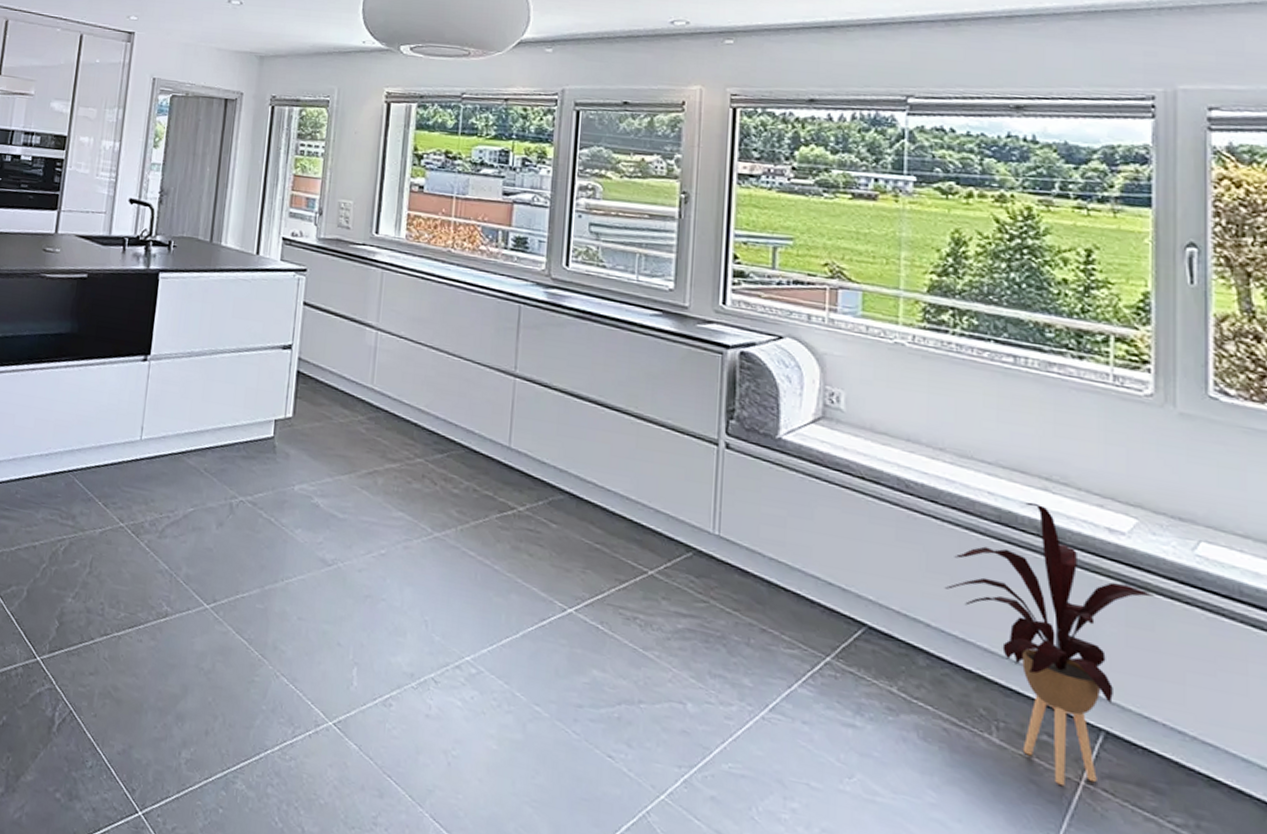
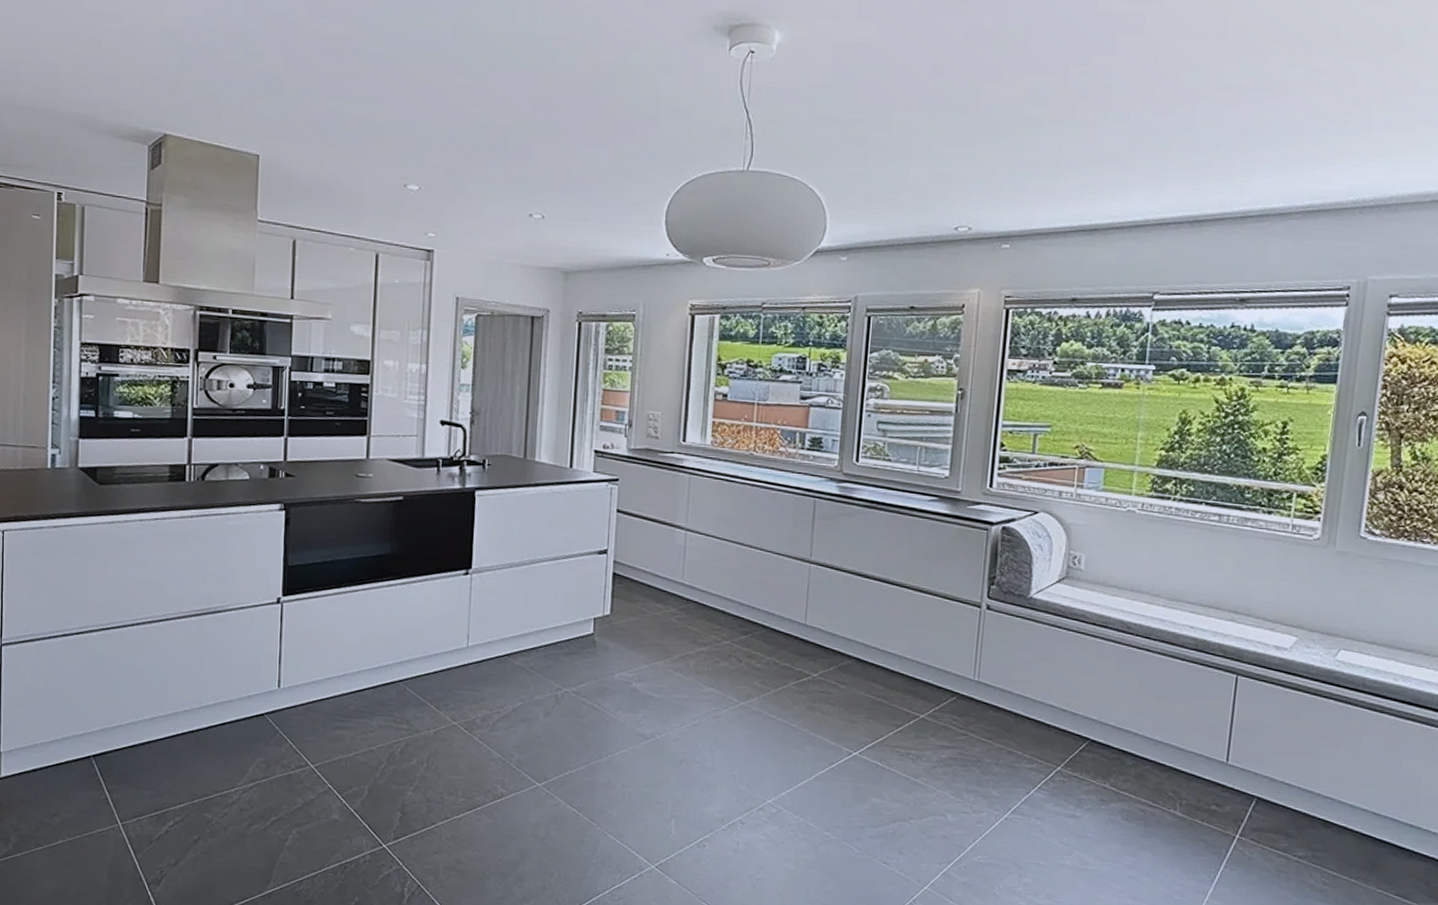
house plant: present [944,502,1155,785] -> none [1150,631,1304,840]

